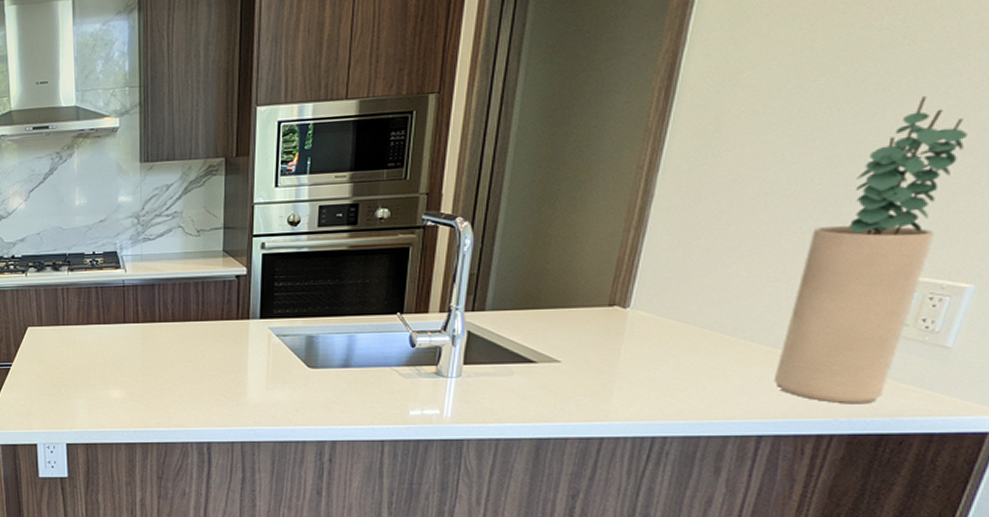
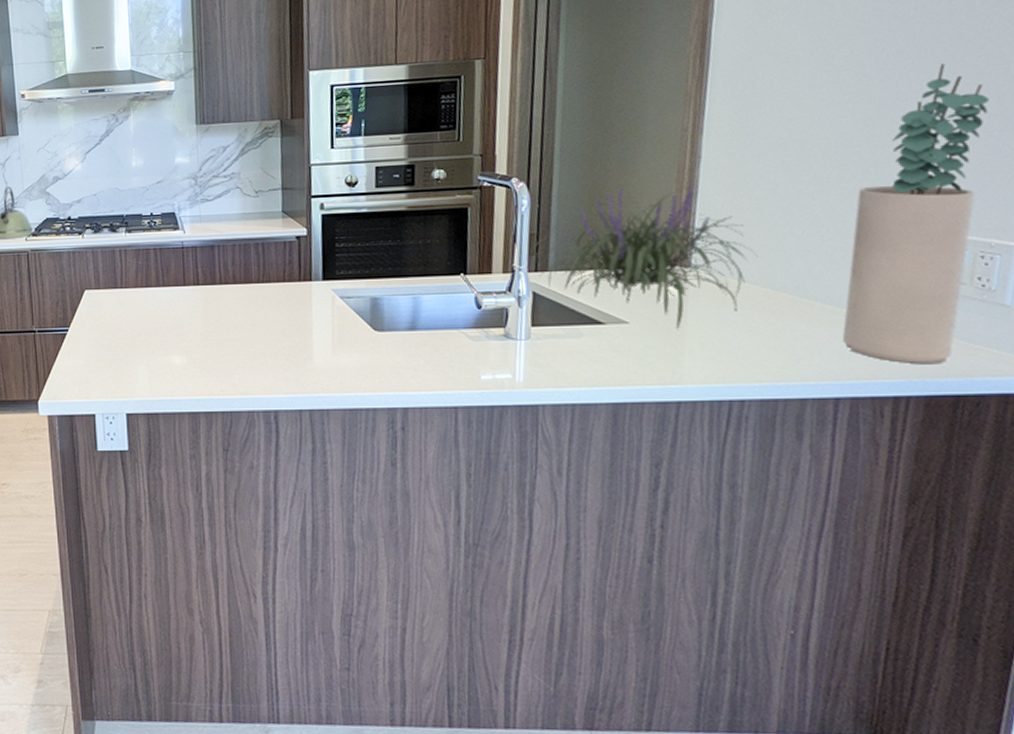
plant: none [463,222,700,369] -> present [526,183,758,330]

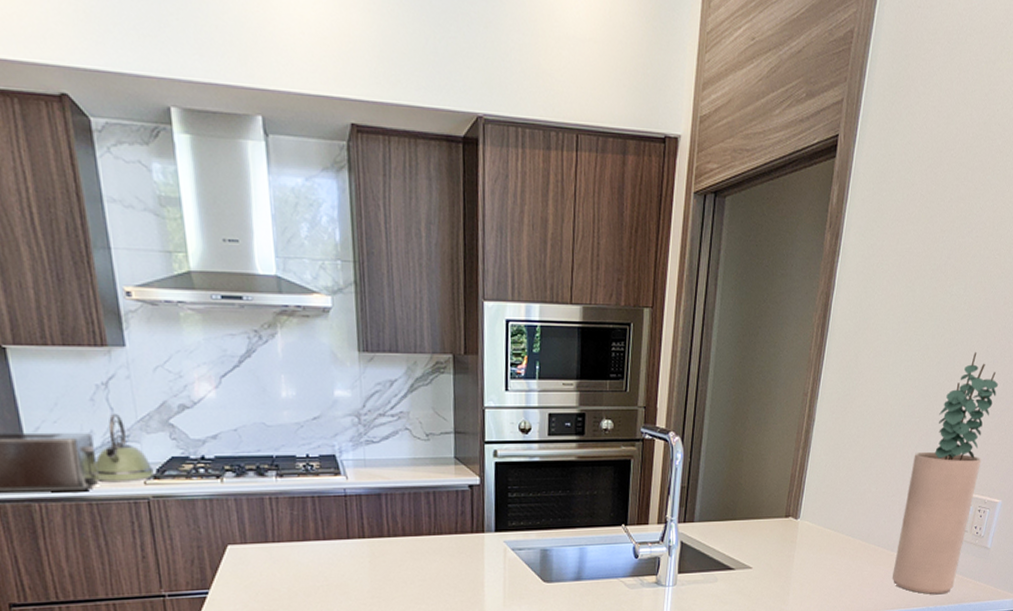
plant: present [526,183,758,330] -> none [677,443,846,573]

